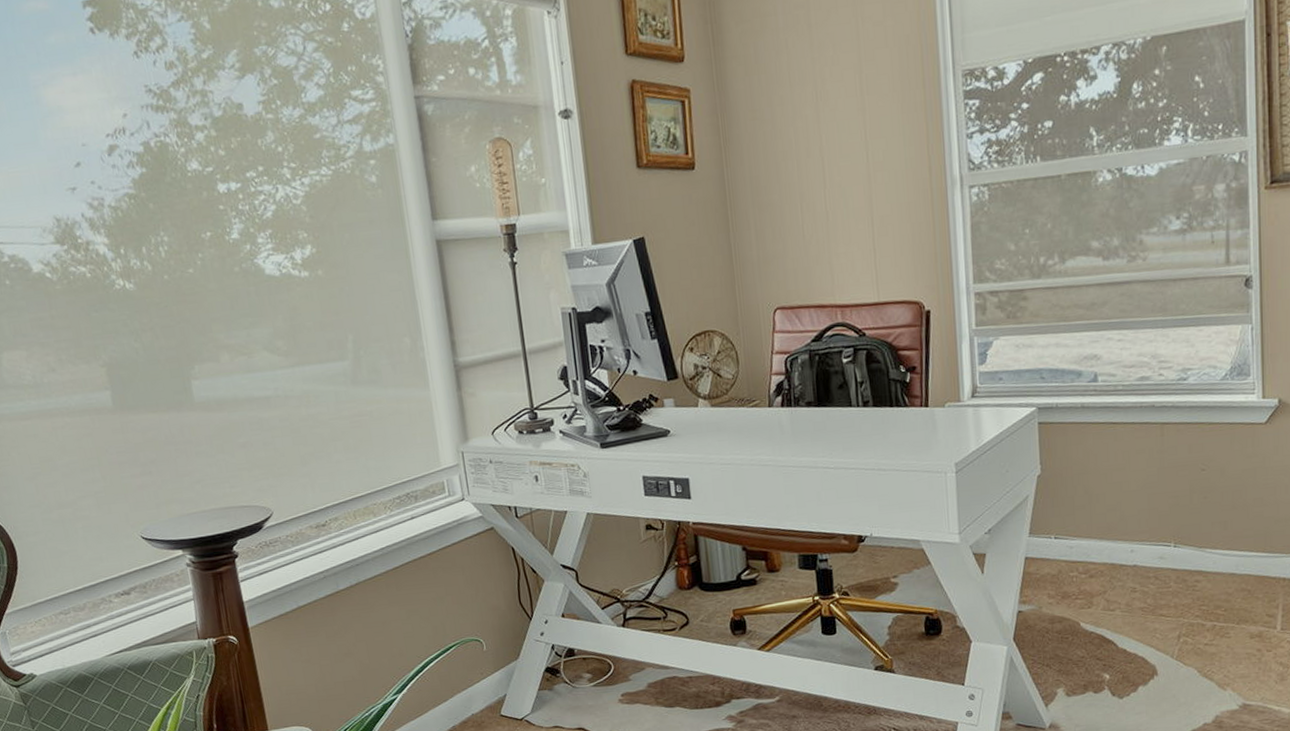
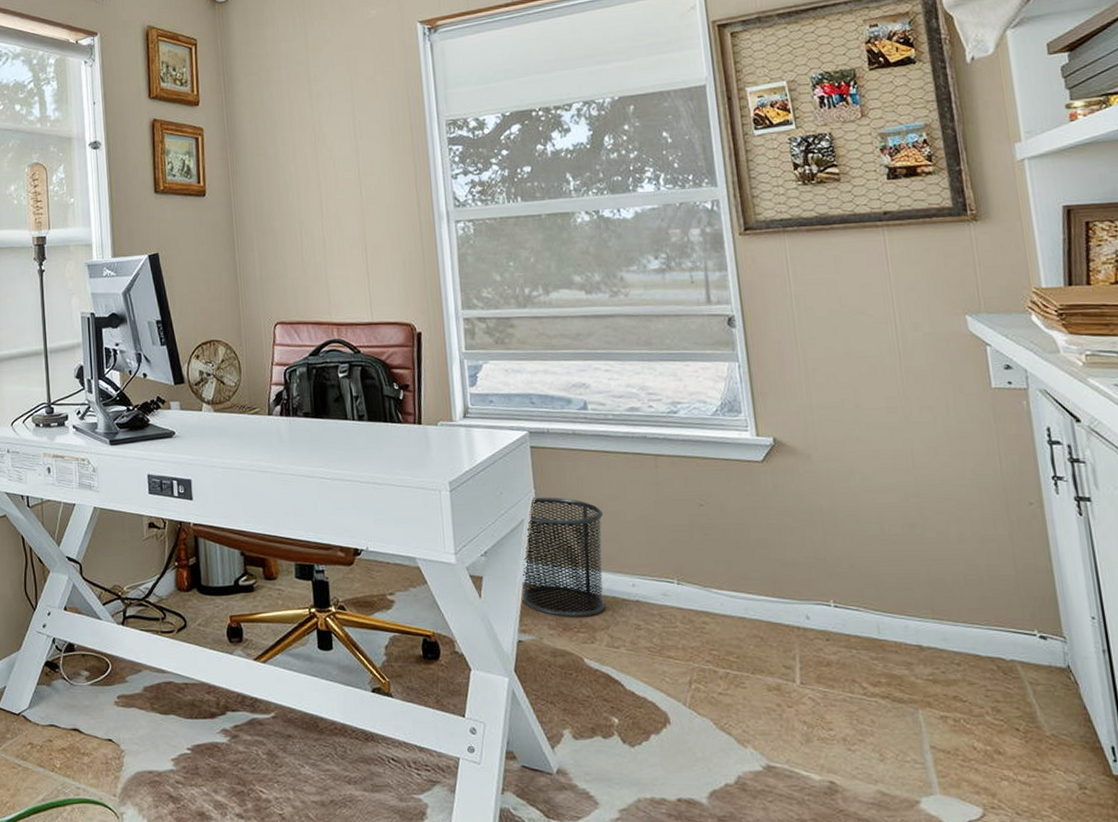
waste bin: none [1023,471,1107,586] -> present [521,497,606,617]

